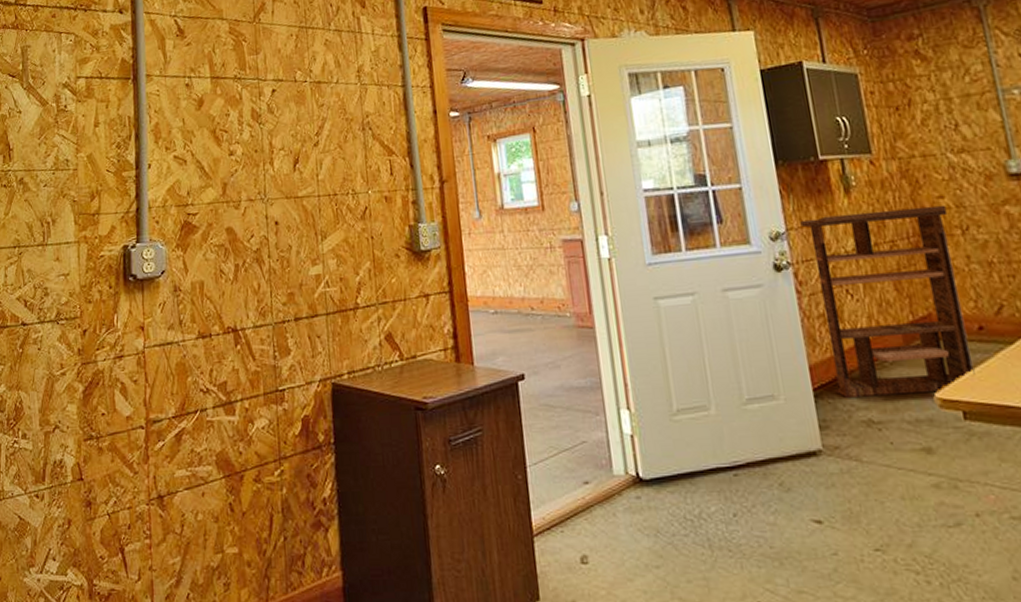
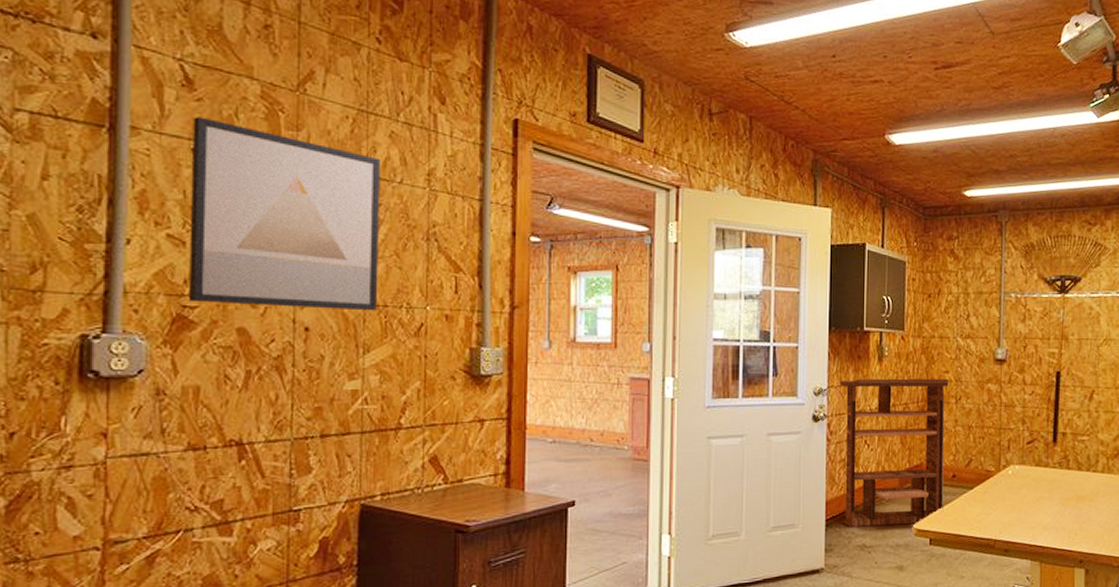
wall art: none [185,57,329,210] -> present [188,117,380,311]

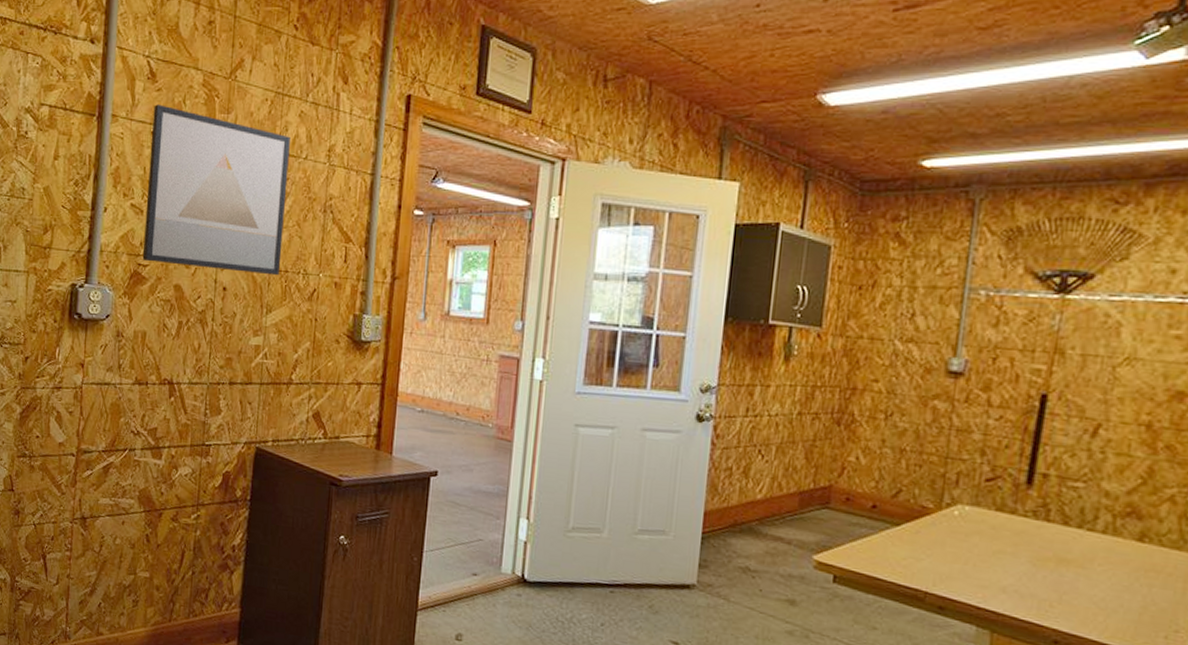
bookshelf: present [840,378,949,527] -> none [721,378,878,556]

